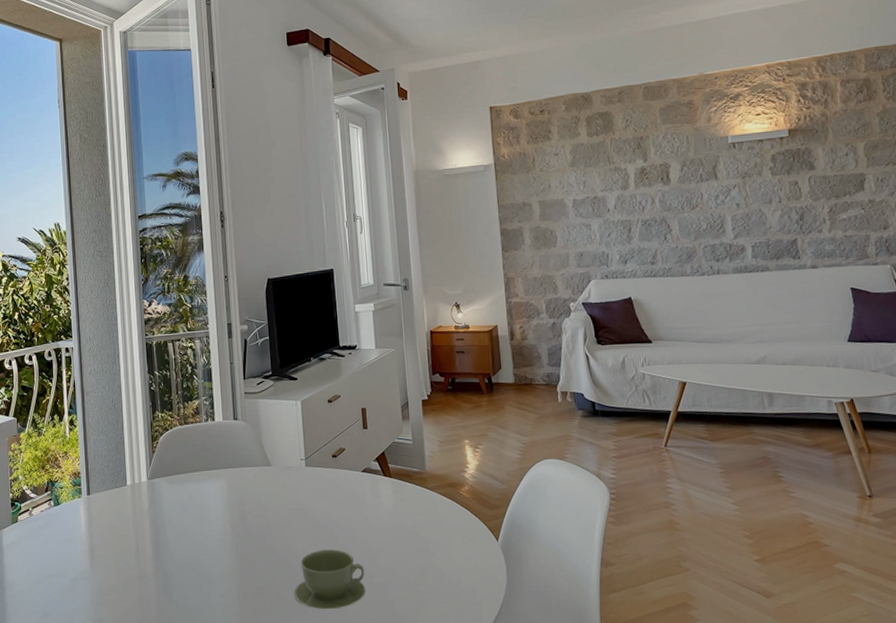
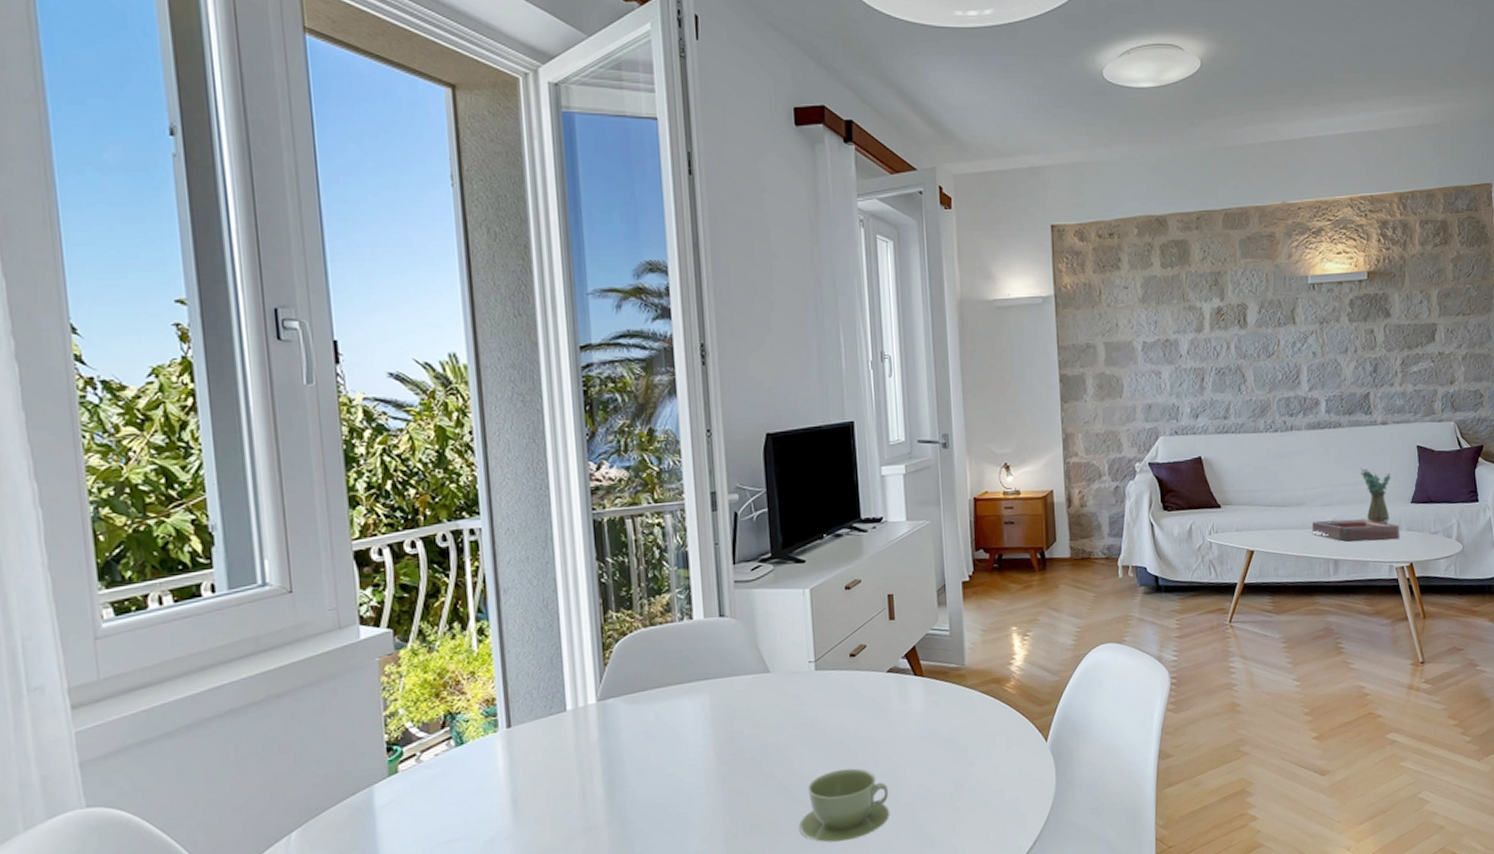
decorative tray: none [743,355,838,377] -> present [1311,519,1400,542]
vase: none [791,307,825,361] -> present [1360,467,1391,524]

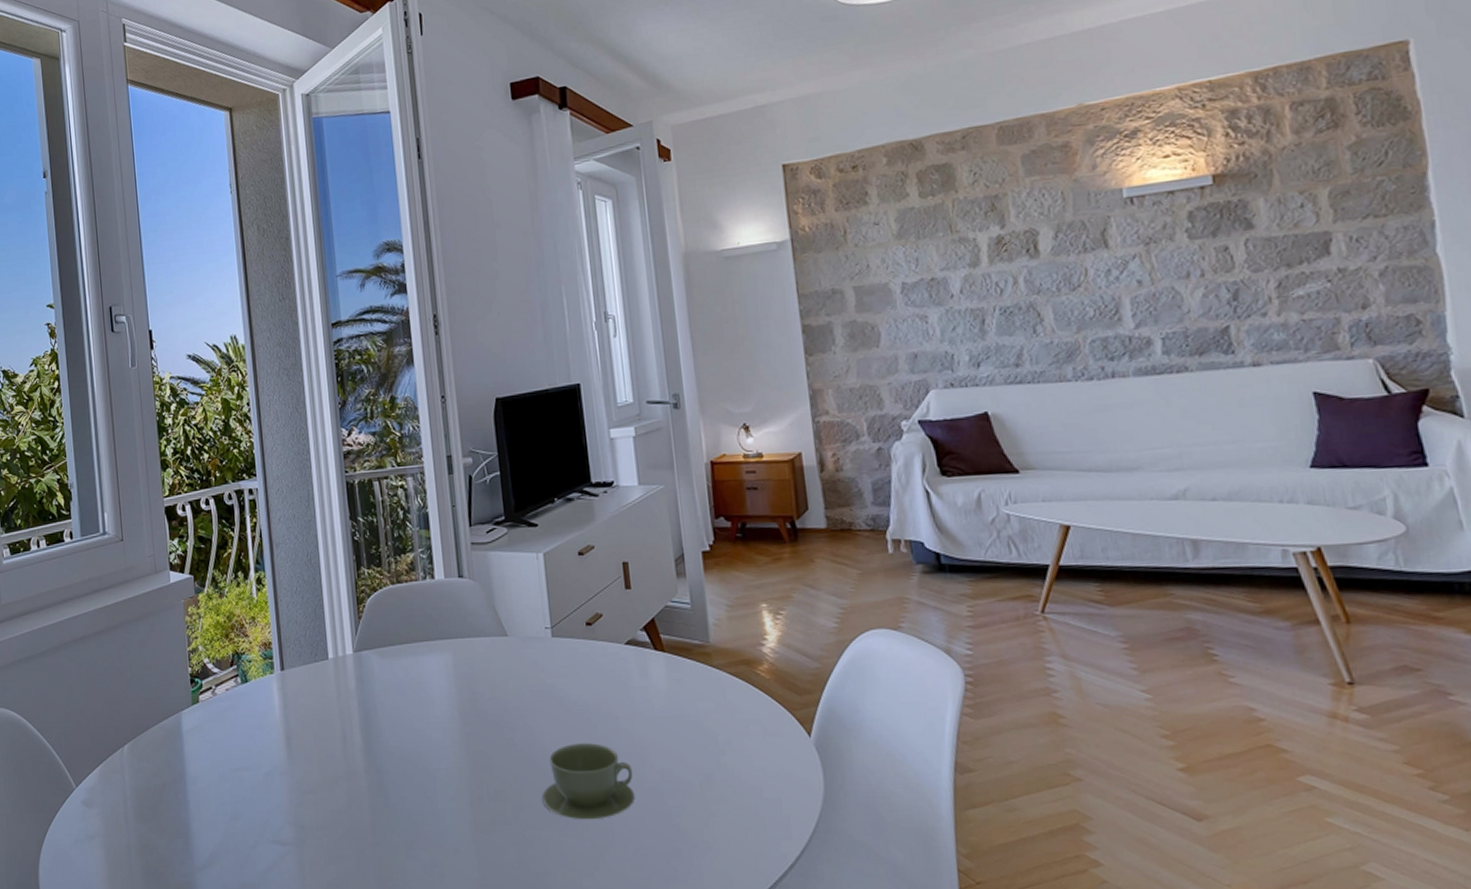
decorative tray: present [1311,519,1400,542] -> none [1152,488,1297,518]
vase: present [1360,467,1391,524] -> none [1222,421,1276,495]

